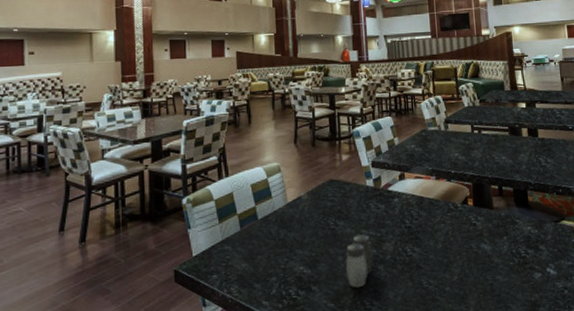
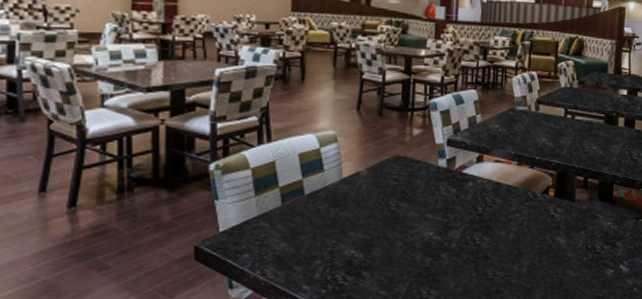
salt and pepper shaker: present [345,233,373,288] -> none [403,218,436,276]

